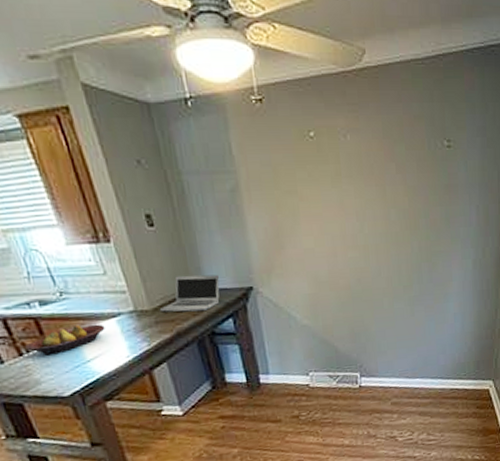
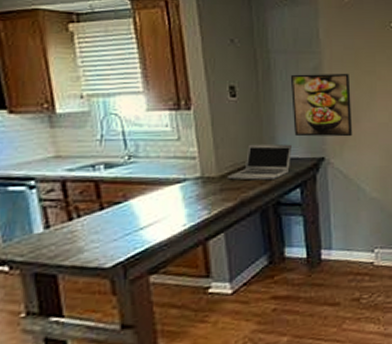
fruit bowl: present [25,324,105,356] -> none [78,189,167,221]
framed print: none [207,194,279,266] -> present [290,73,353,137]

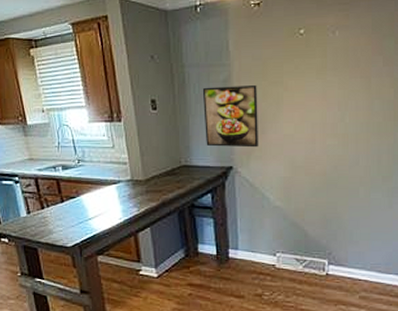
laptop: present [226,144,291,180] -> none [151,152,204,184]

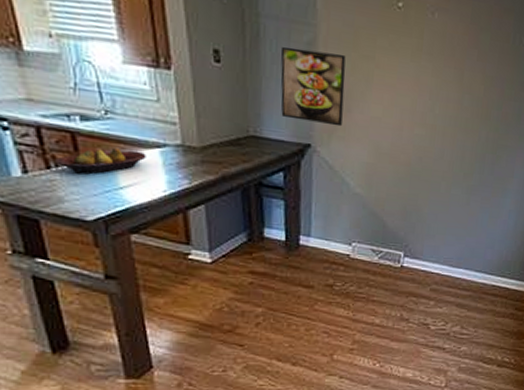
fruit bowl: none [47,187,106,211] -> present [55,147,146,175]

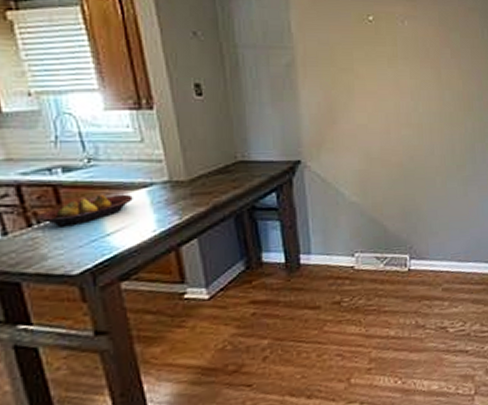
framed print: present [280,47,346,127] -> none [260,70,331,139]

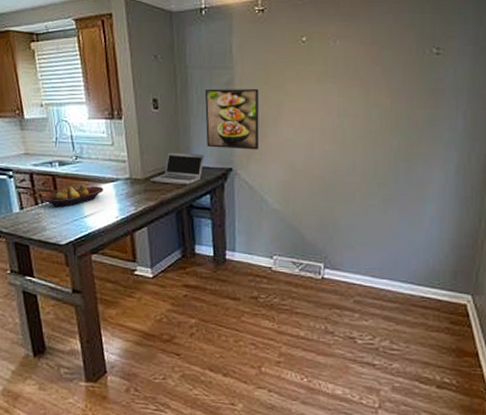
laptop: none [197,146,265,184] -> present [149,152,204,185]
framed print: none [260,70,331,139] -> present [204,88,260,150]

